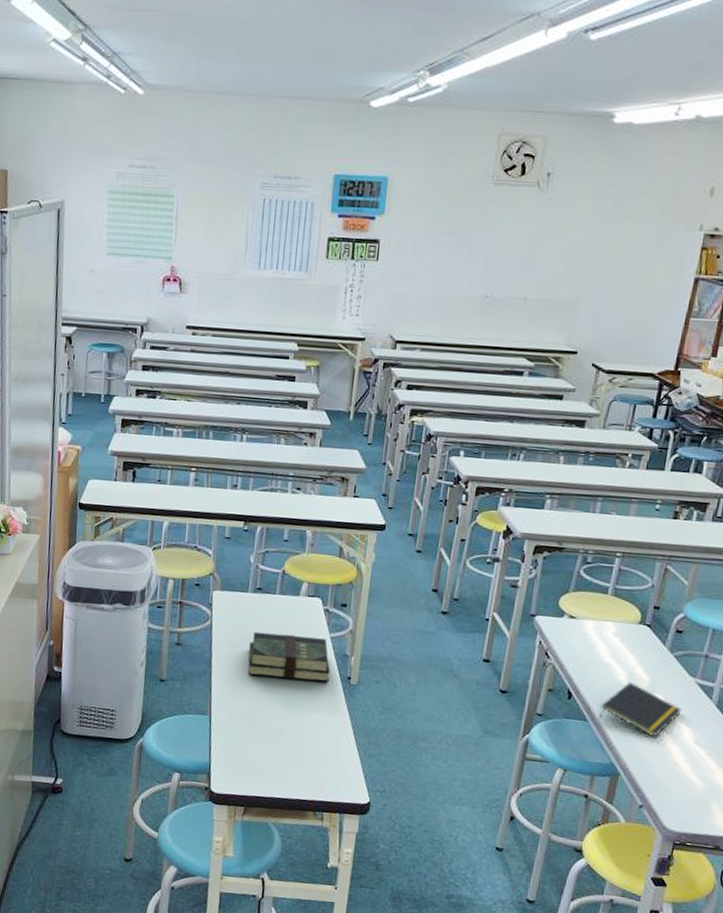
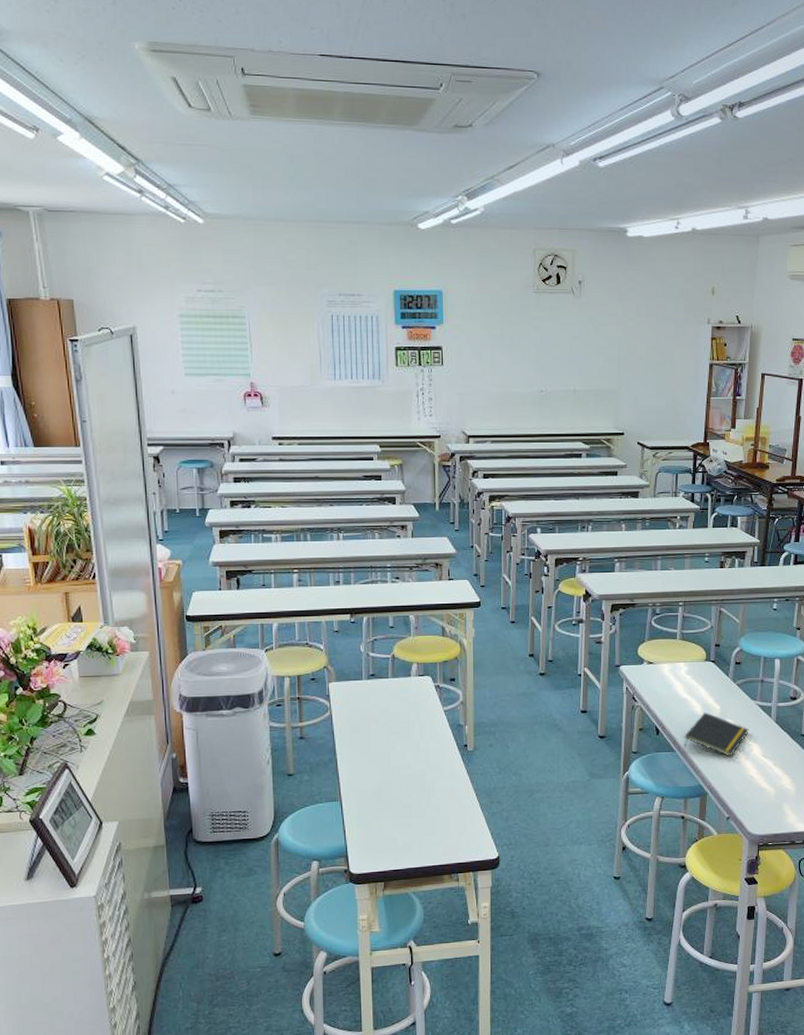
book: present [248,631,331,683] -> none [370,713,448,757]

